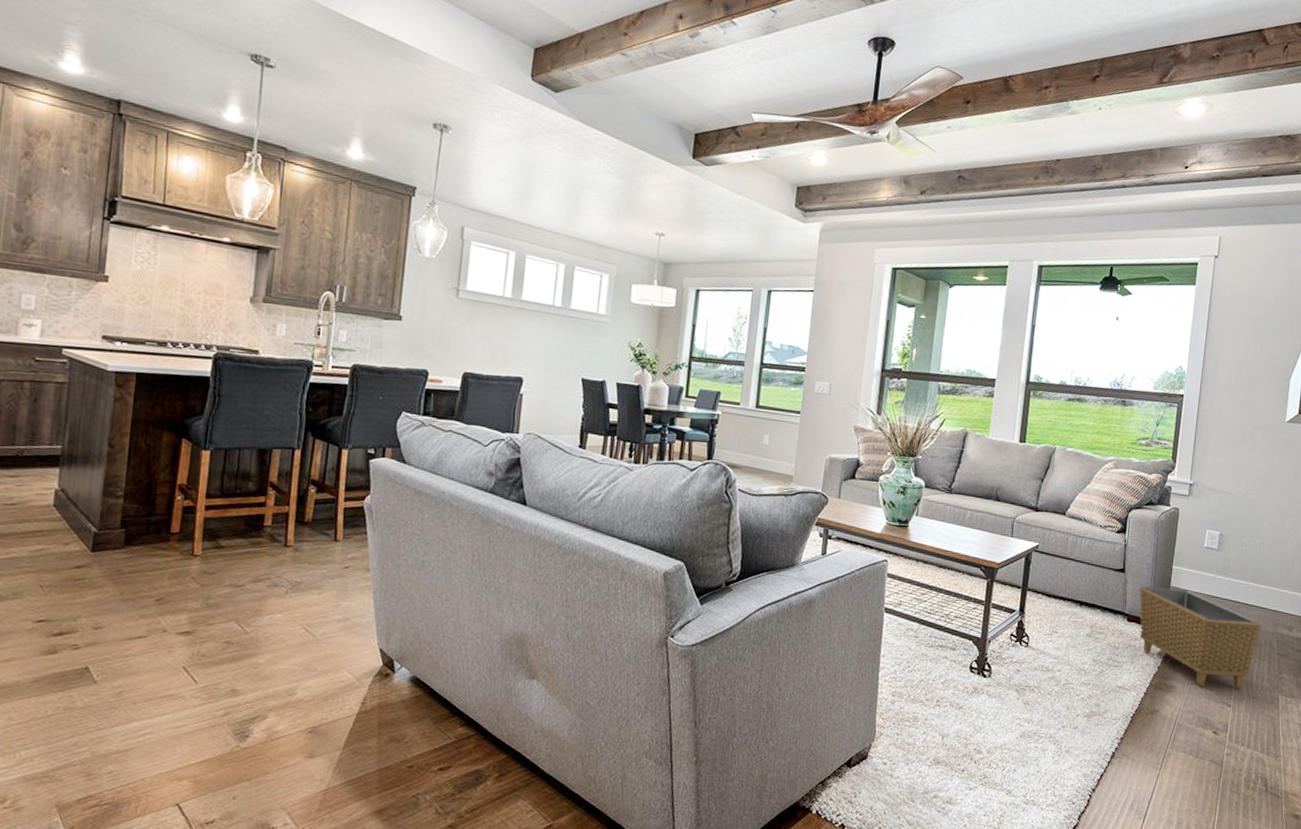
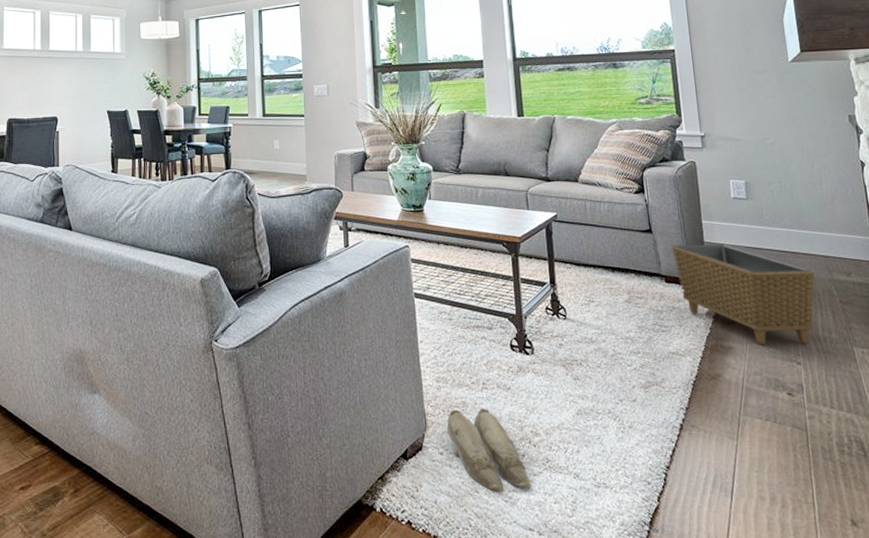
slippers: none [894,723,966,802] -> present [446,408,532,492]

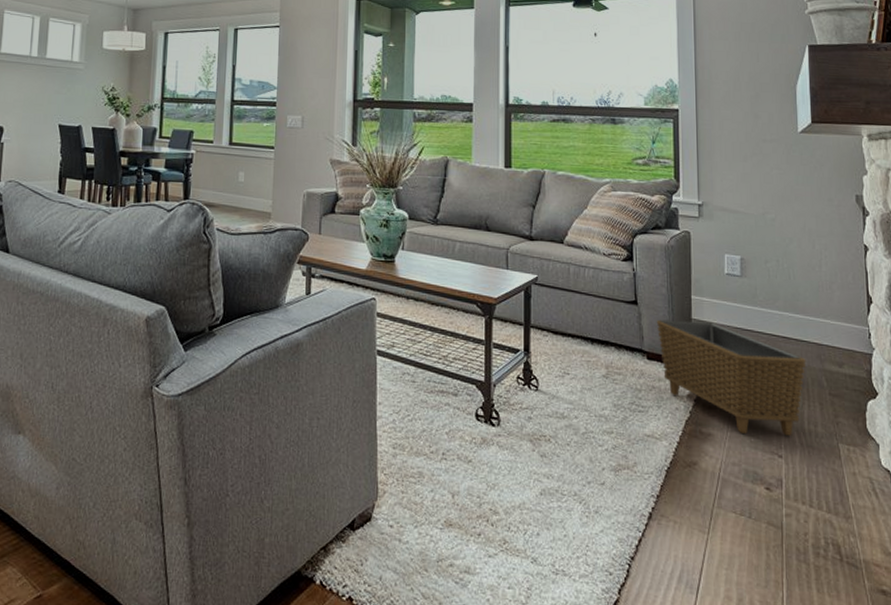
slippers: present [446,408,532,492] -> none [399,479,486,572]

